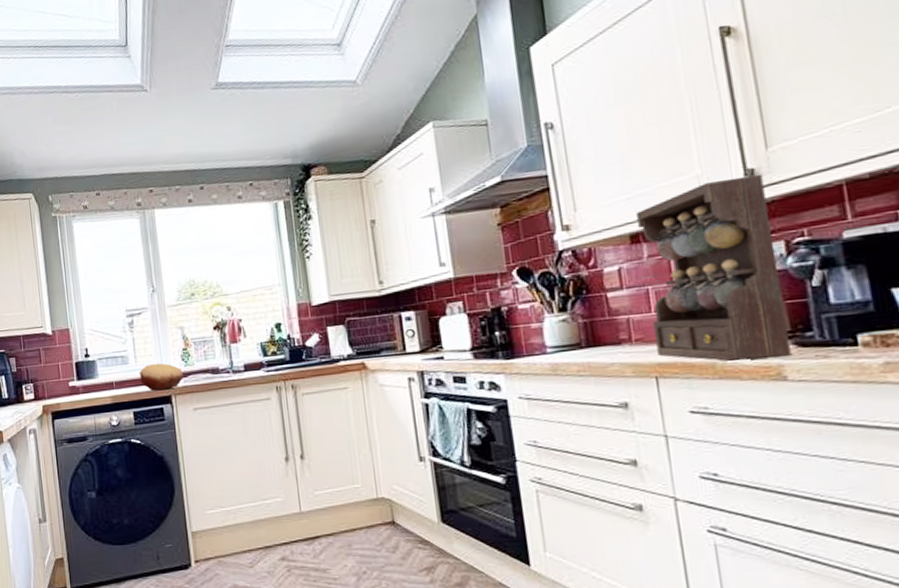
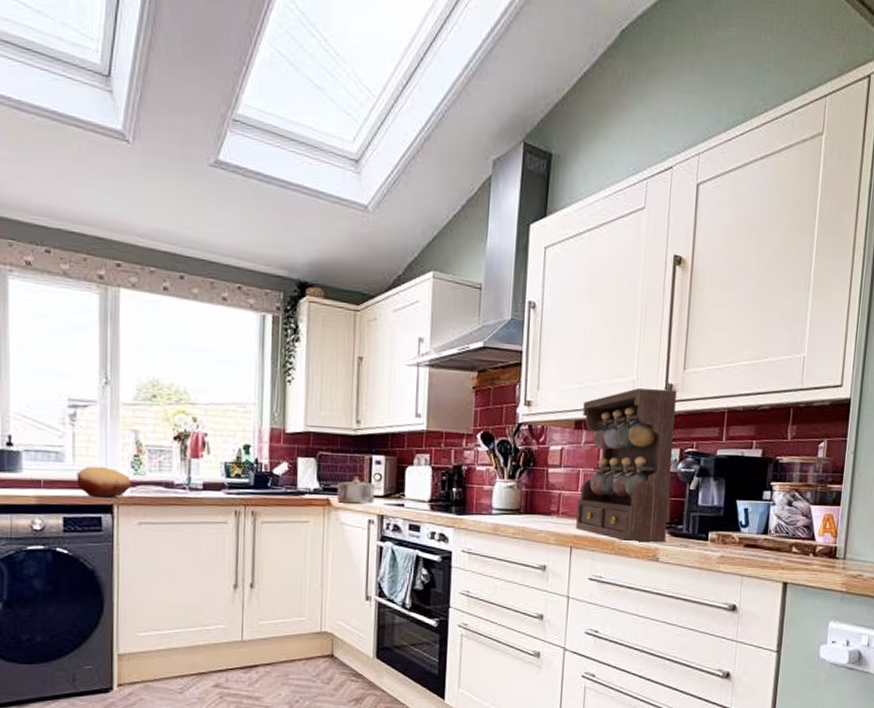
cooking pot: none [362,336,417,365] -> present [329,476,383,504]

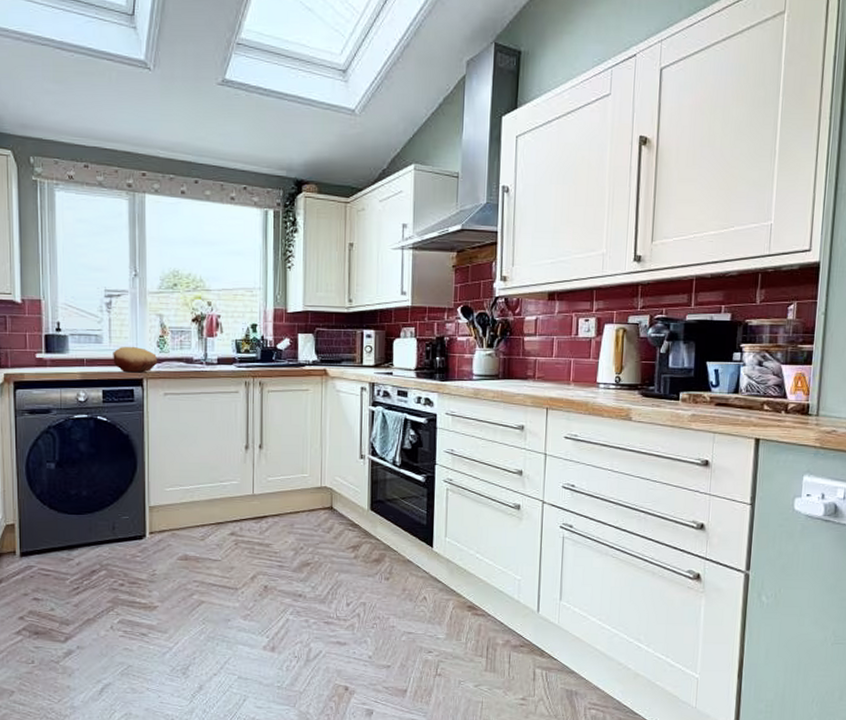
cooking pot: present [329,476,383,504] -> none [326,349,373,373]
spice rack: present [576,388,677,542] -> none [551,260,645,403]

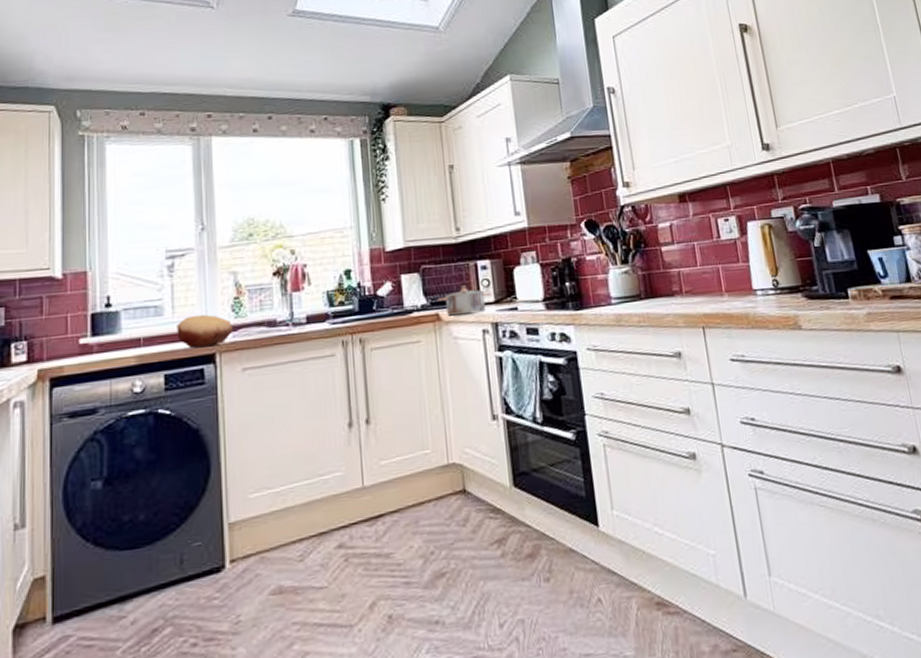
cooking pot: none [326,349,373,373] -> present [437,285,492,316]

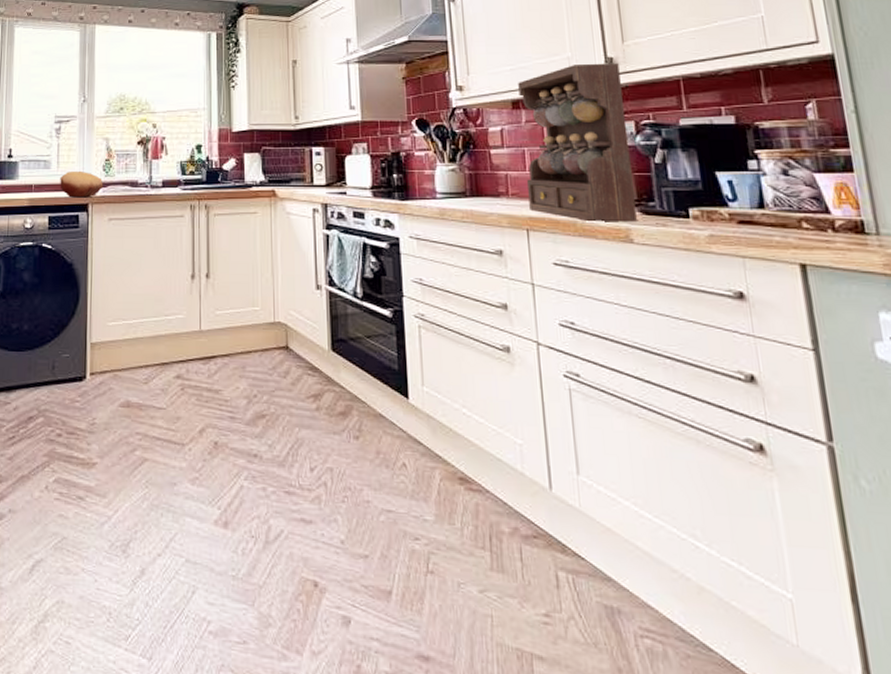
cooking pot: present [437,285,492,316] -> none [274,168,324,194]
spice rack: none [683,148,803,313] -> present [518,63,637,222]

